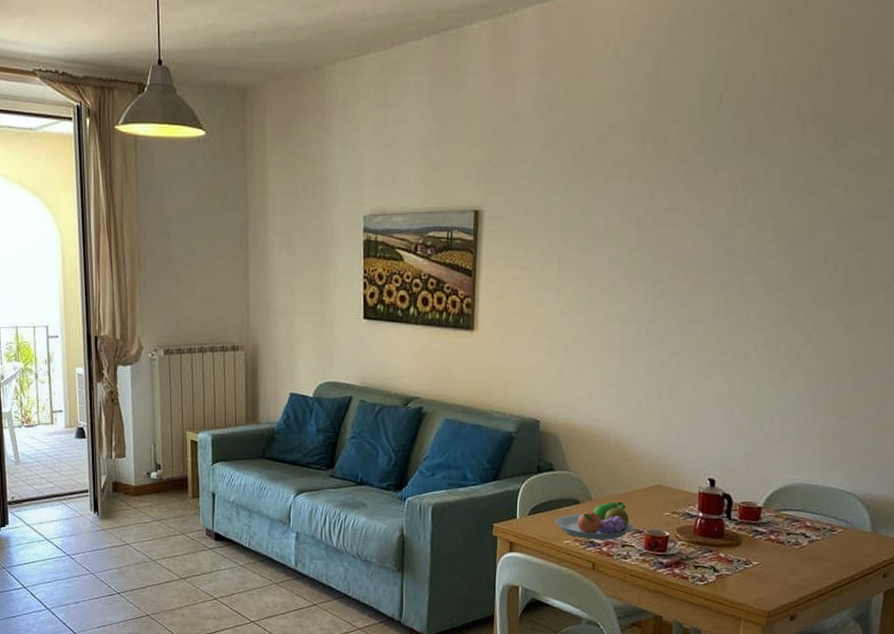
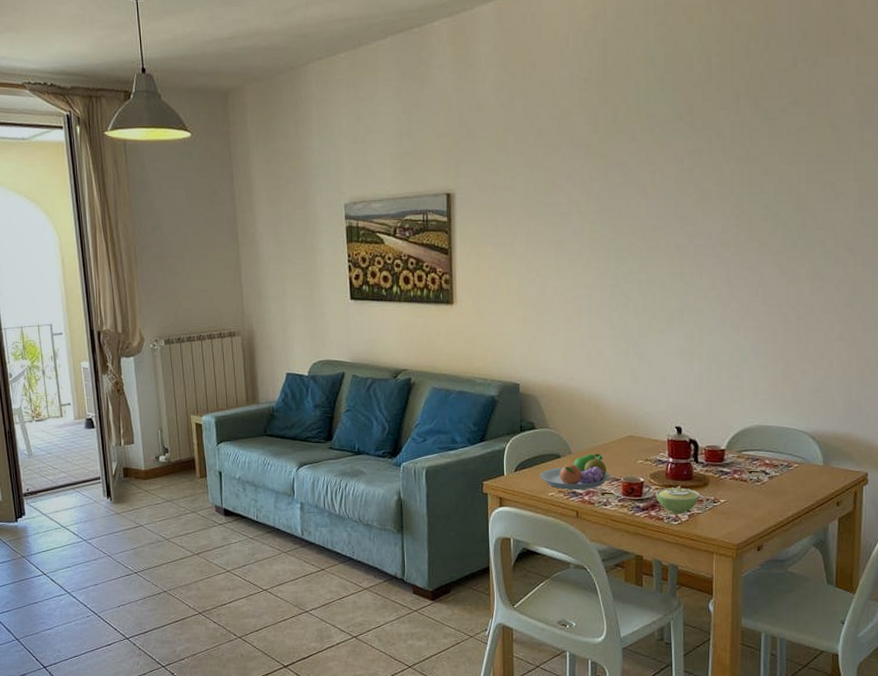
sugar bowl: none [681,543,731,574] -> present [655,485,700,514]

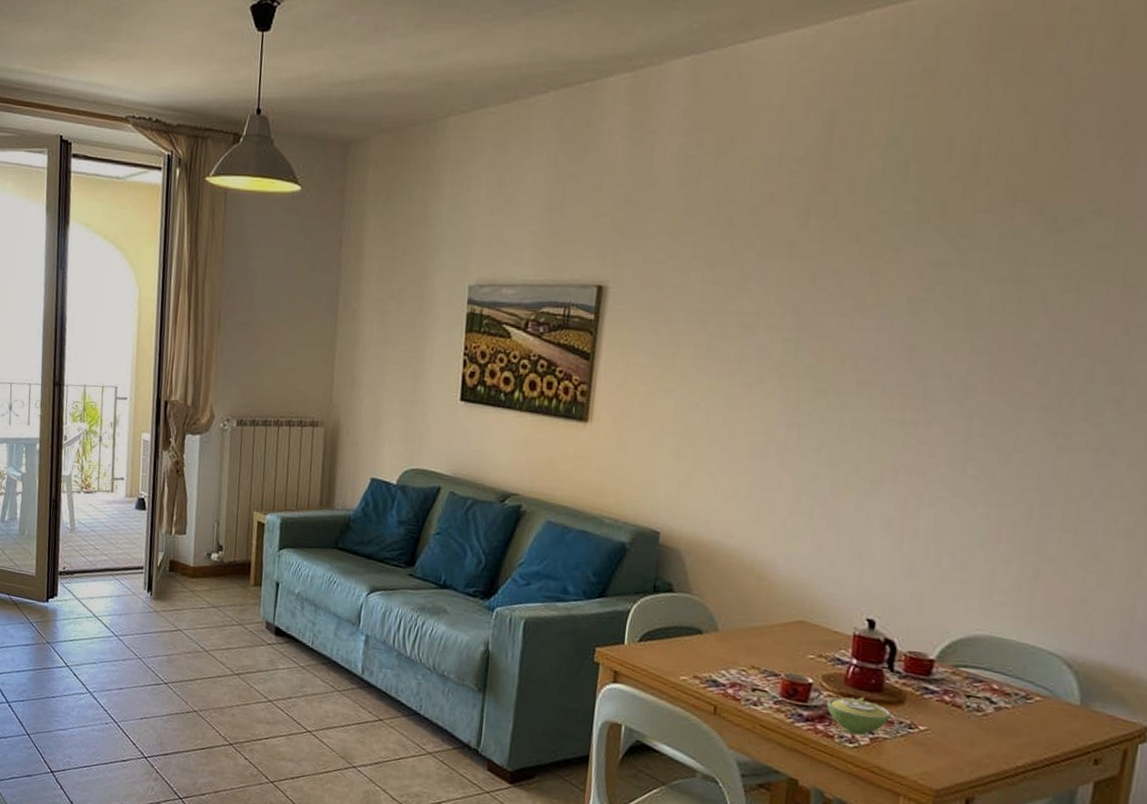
fruit bowl: present [539,453,611,490] -> none [671,635,768,681]

